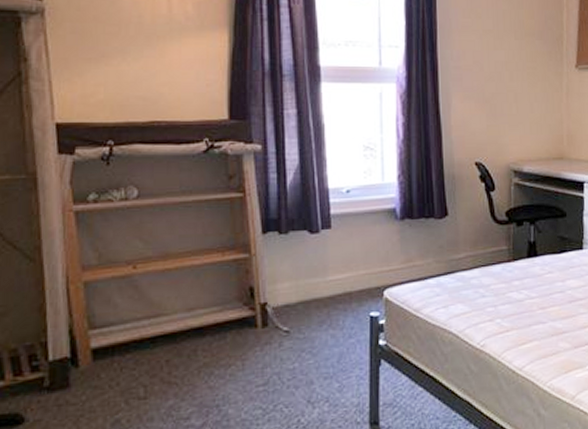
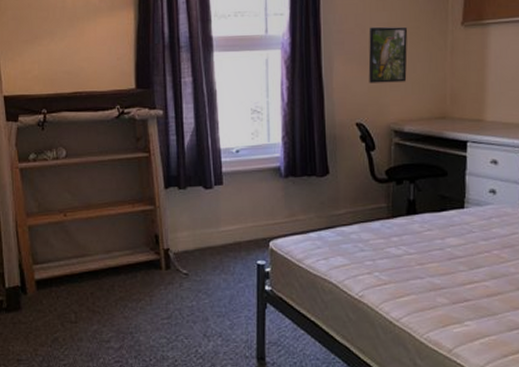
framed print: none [487,65,525,122] -> present [368,26,408,83]

